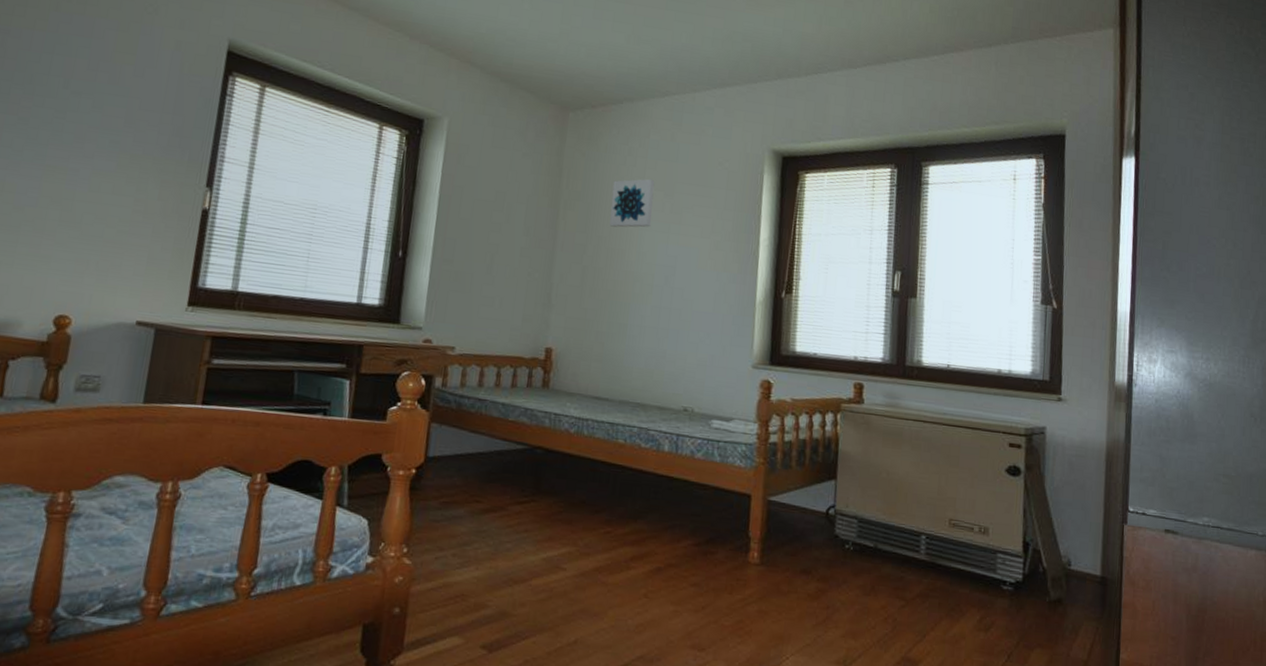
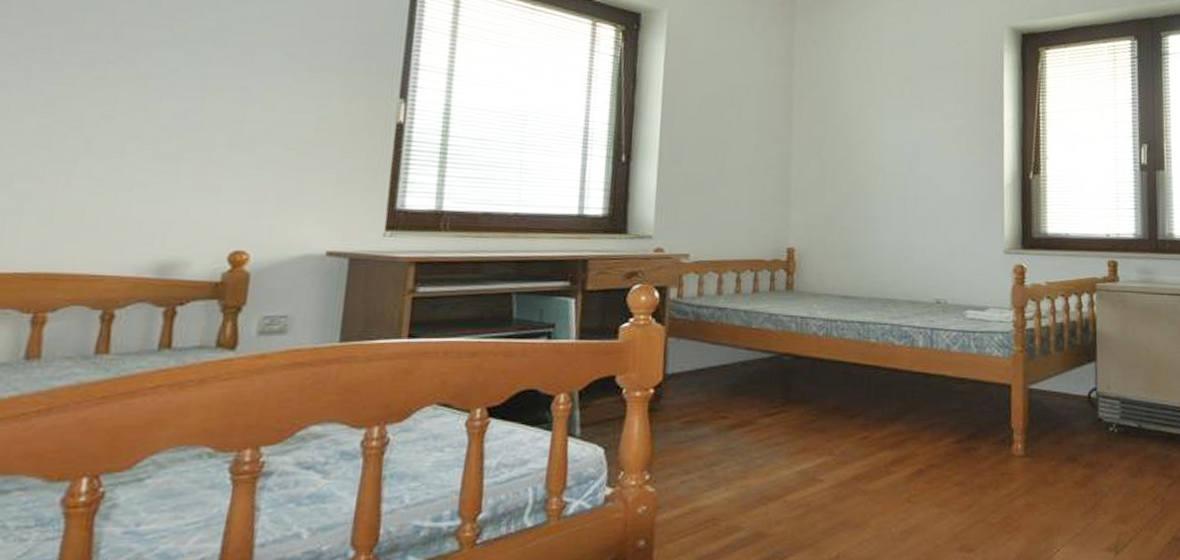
wall art: present [609,178,655,228] -> none [847,63,892,116]

